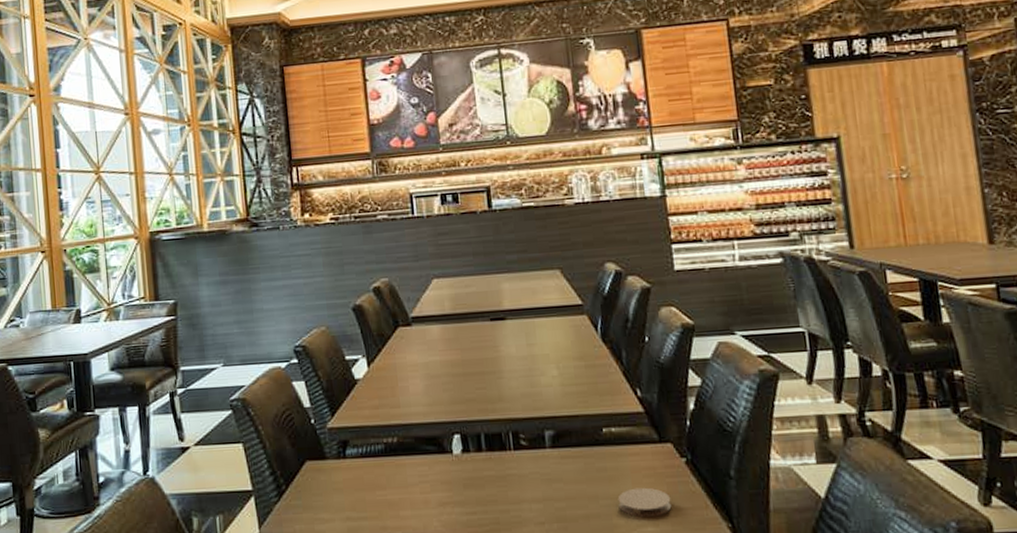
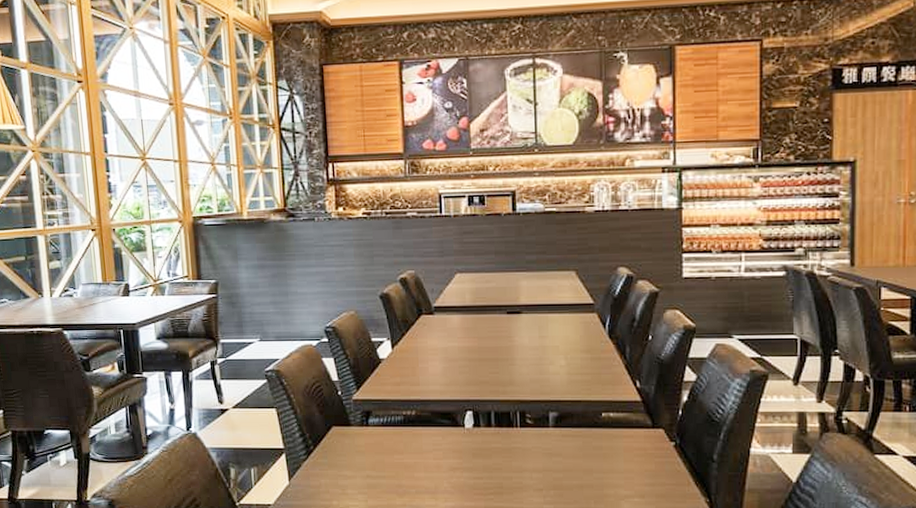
coaster: present [617,487,672,517] -> none [610,465,658,490]

